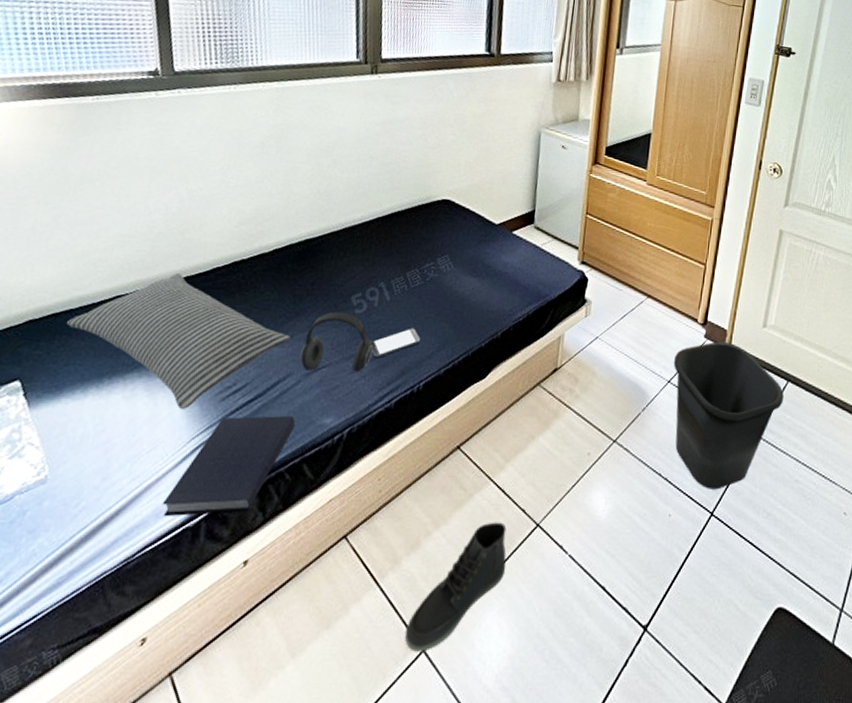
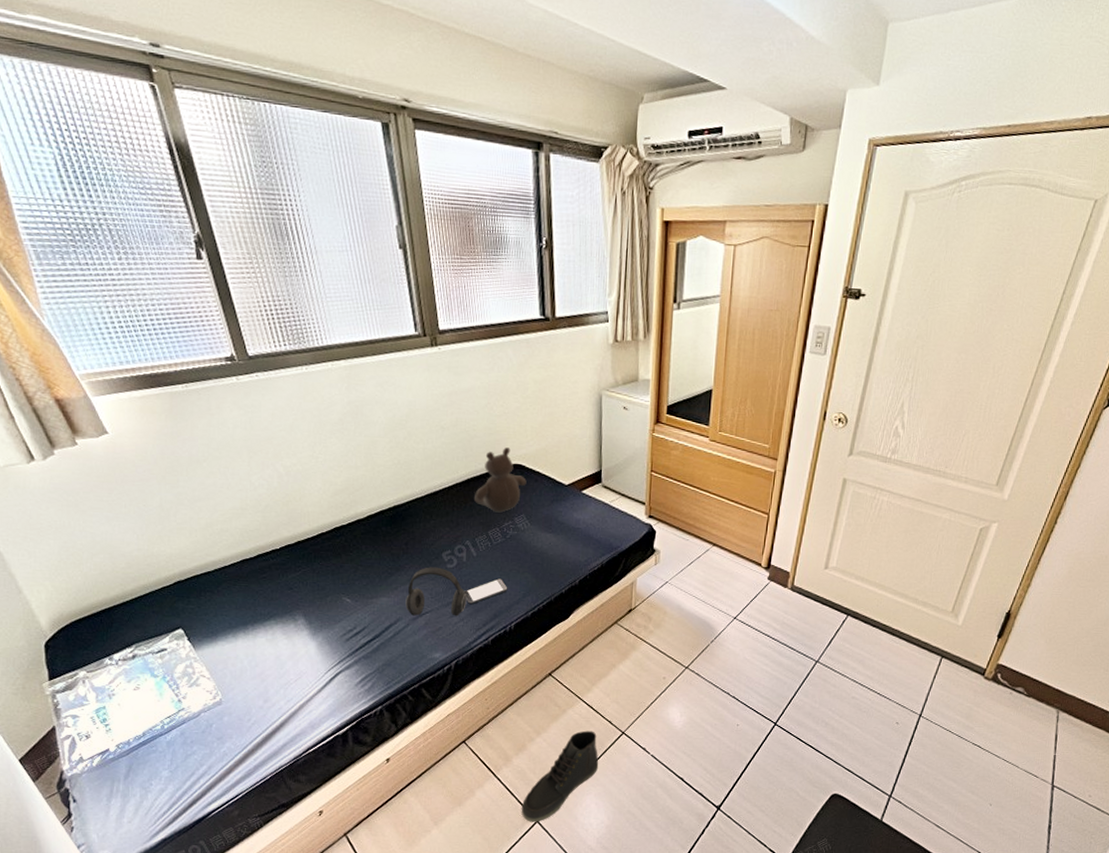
pillow: present [67,273,291,410] -> none [208,539,395,649]
book: present [162,415,295,517] -> none [315,651,410,728]
stuffed animal: none [395,181,455,252] -> present [474,447,527,513]
waste bin: present [673,341,784,490] -> none [738,582,843,705]

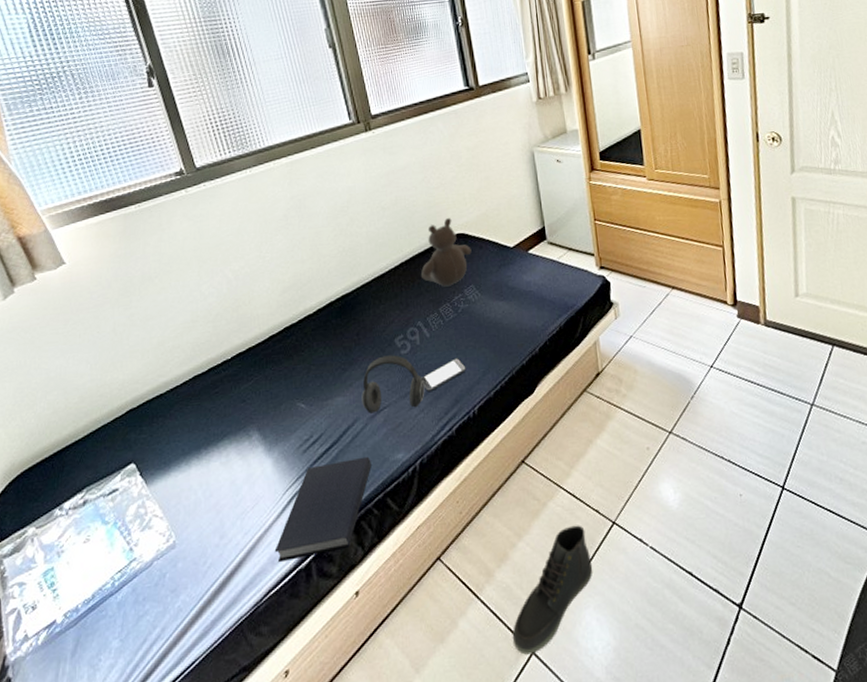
book: none [315,651,410,728] -> present [274,456,371,563]

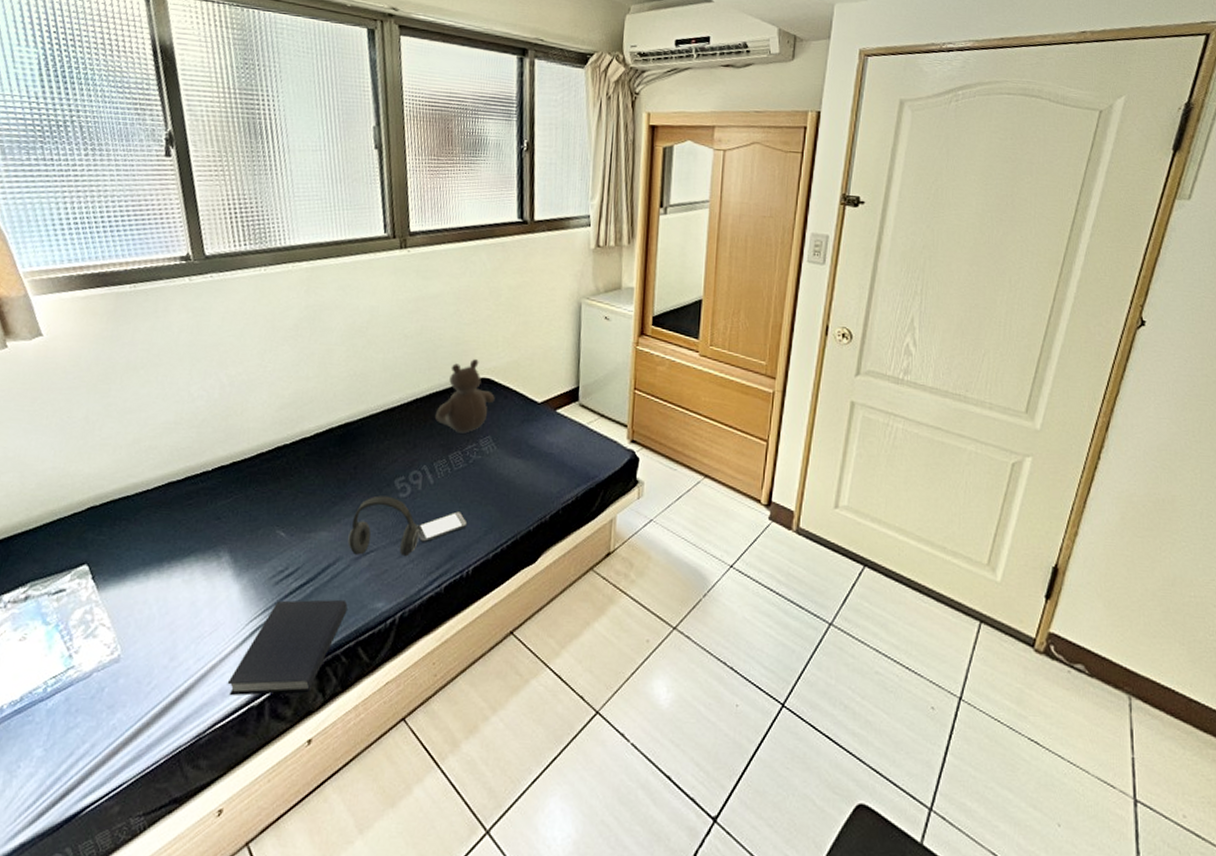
sneaker: present [512,525,593,655] -> none [468,708,567,834]

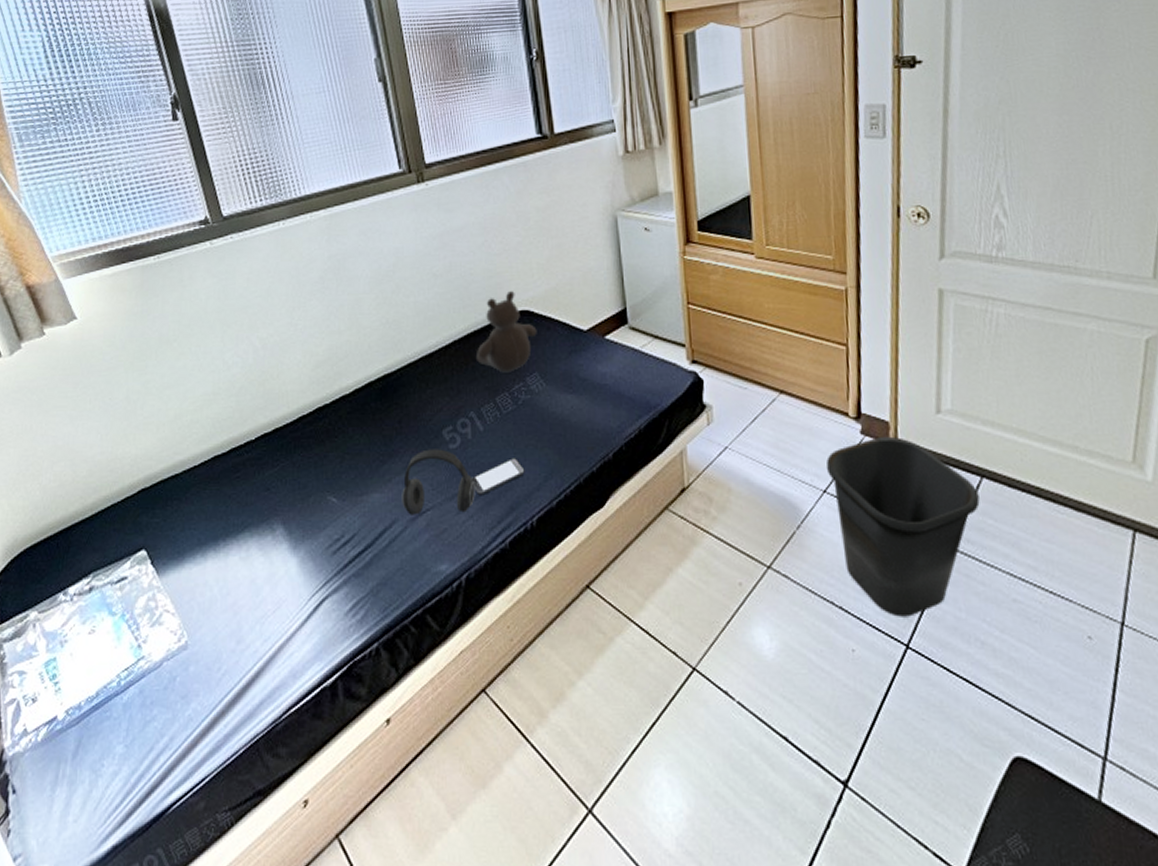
book: present [227,599,348,696] -> none [297,564,410,677]
waste bin: none [735,523,860,680] -> present [825,436,980,617]

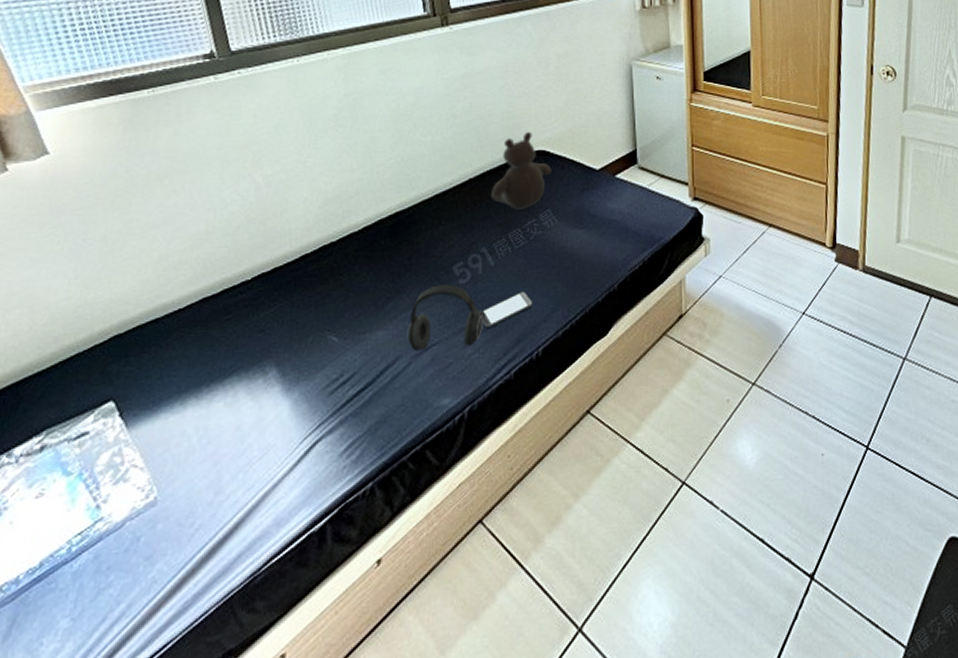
waste bin: present [825,436,980,617] -> none [805,263,929,422]

